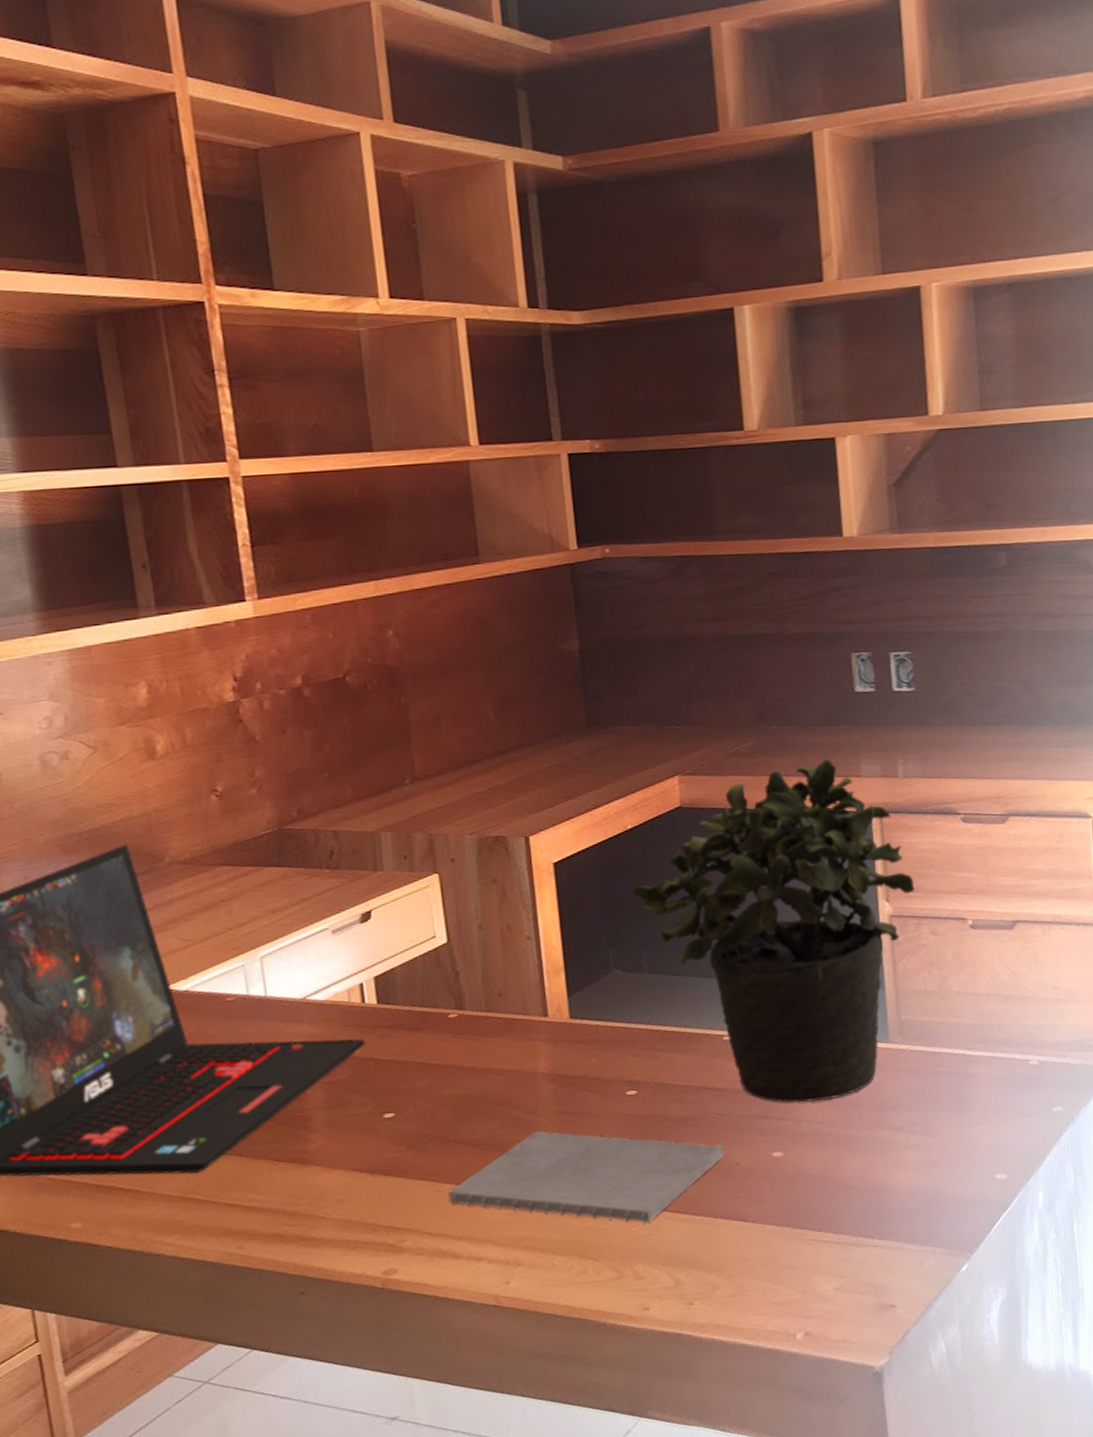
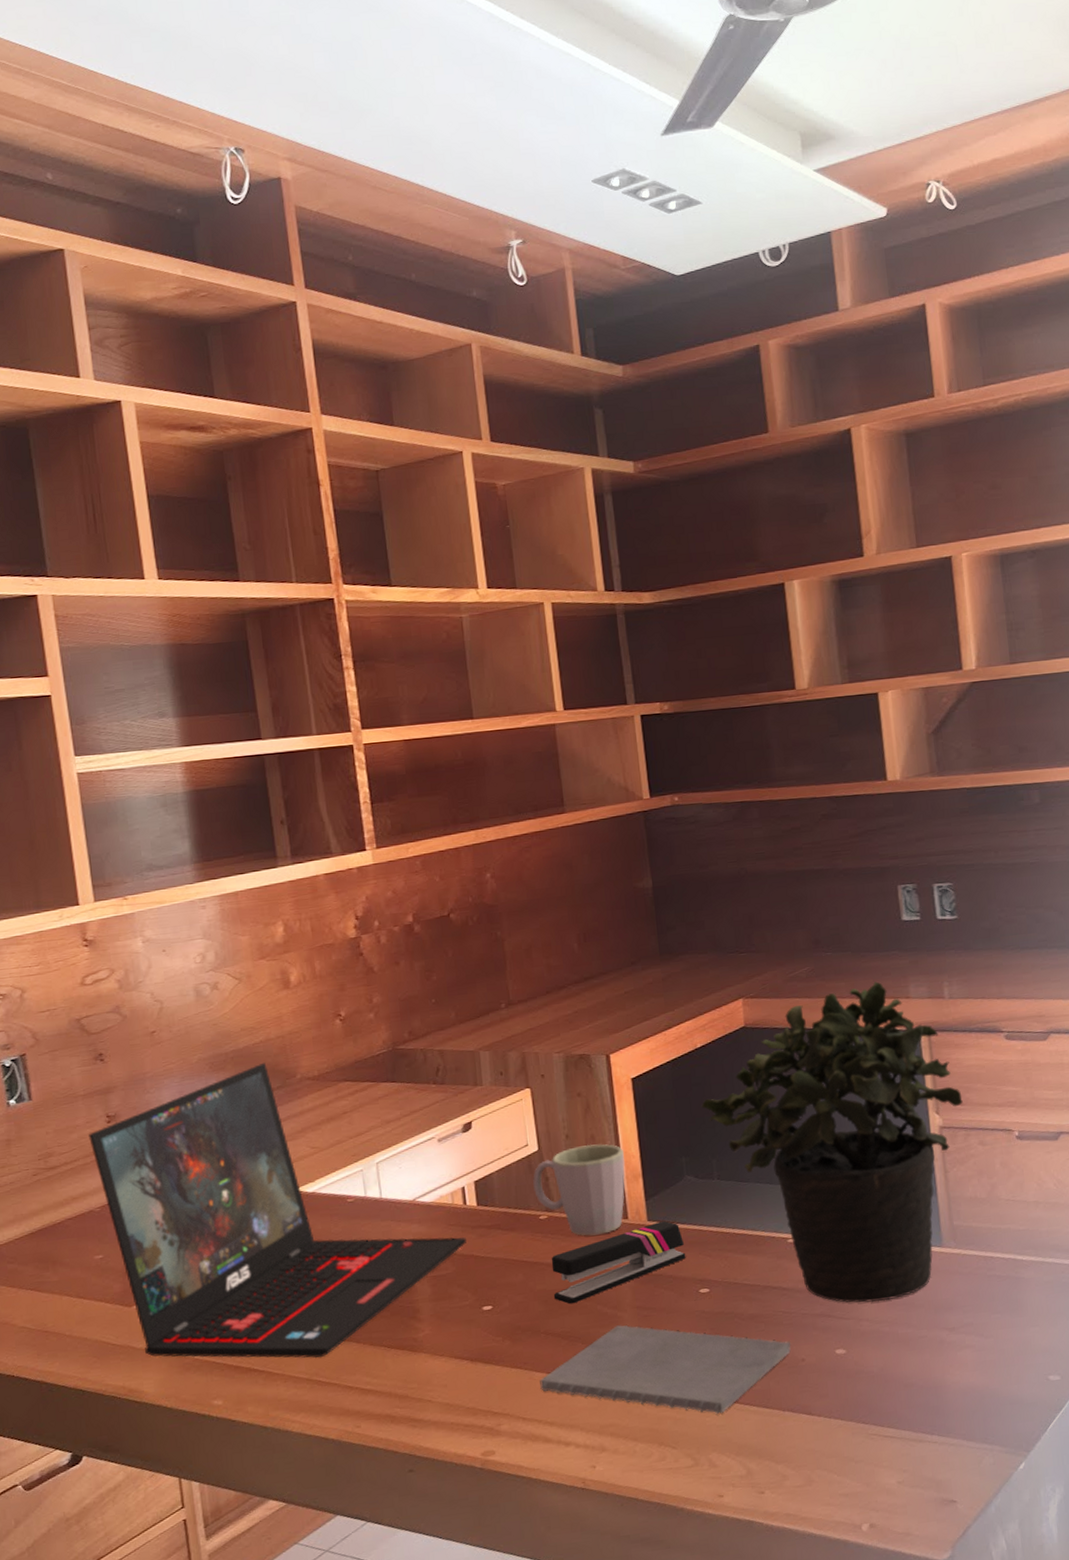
mug: none [441,935,545,1036] -> present [533,1144,625,1236]
stapler: none [461,1018,612,1110] -> present [551,1220,686,1304]

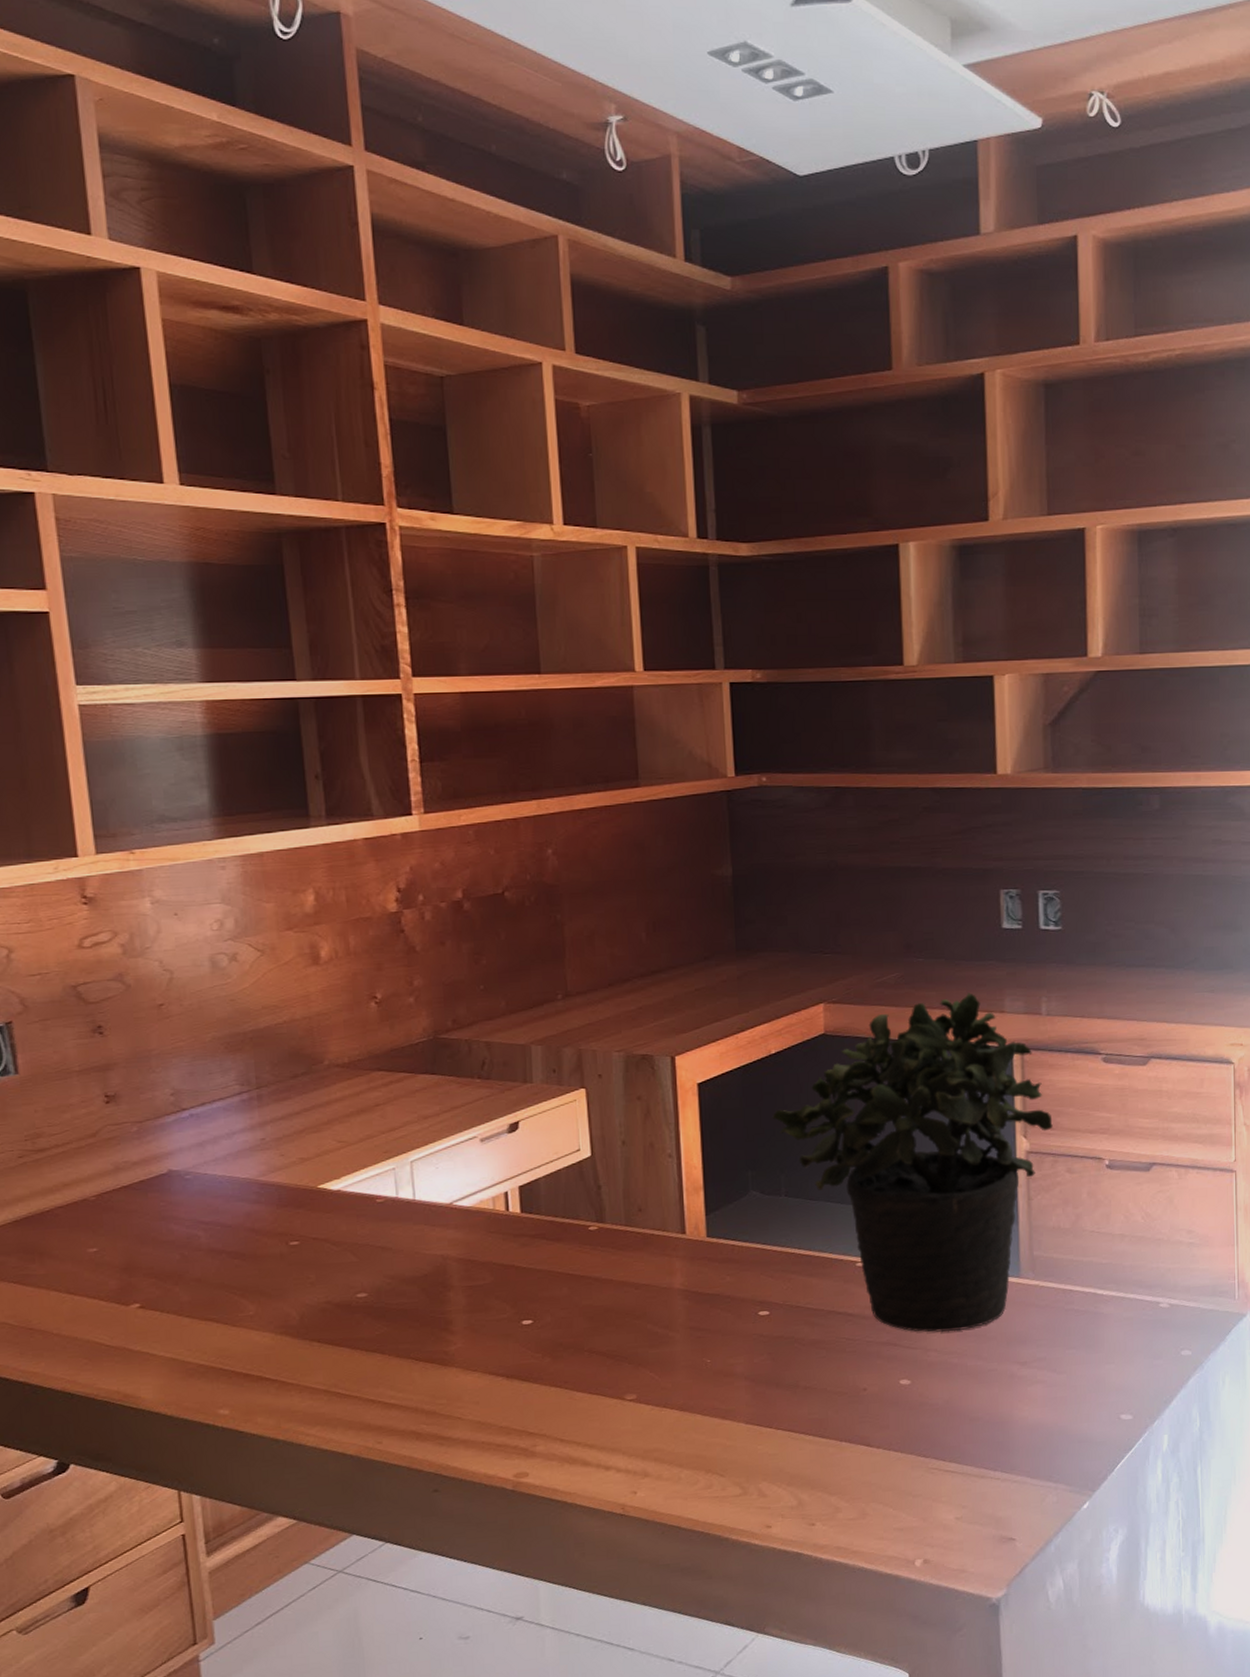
laptop: present [89,1062,466,1359] -> none [84,1045,507,1369]
mug: present [533,1144,625,1236] -> none [584,1152,685,1250]
notepad: present [540,1325,791,1414] -> none [581,1346,852,1442]
stapler: present [551,1220,686,1304] -> none [599,1237,746,1322]

